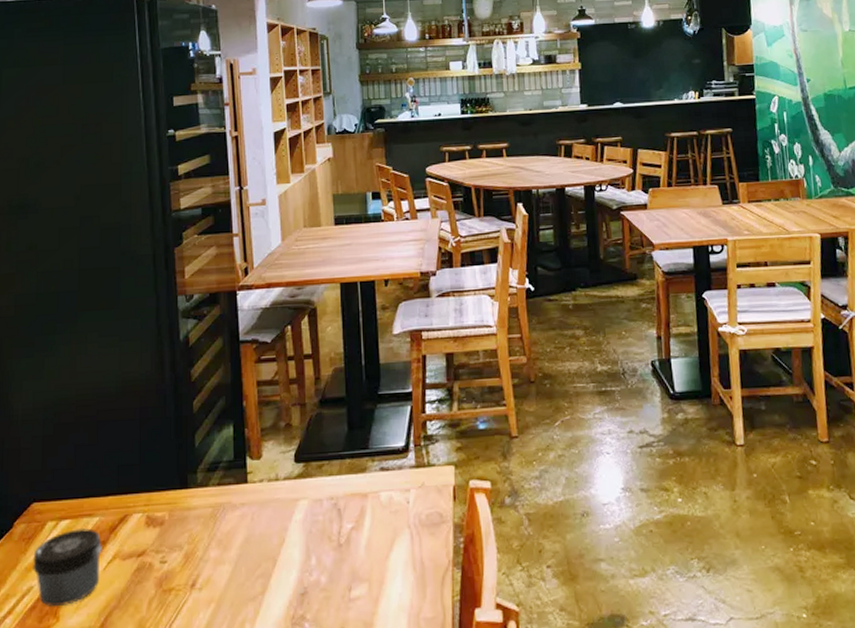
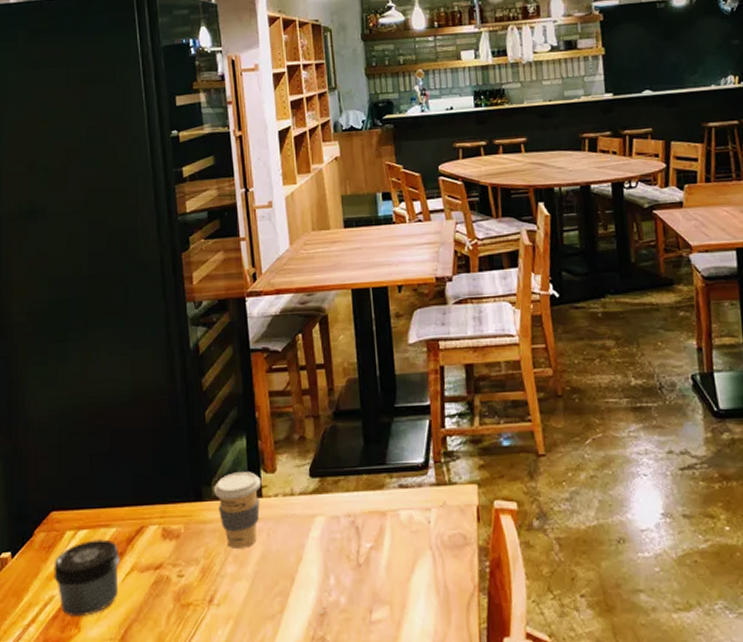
coffee cup: none [200,459,247,534] -> present [214,472,262,549]

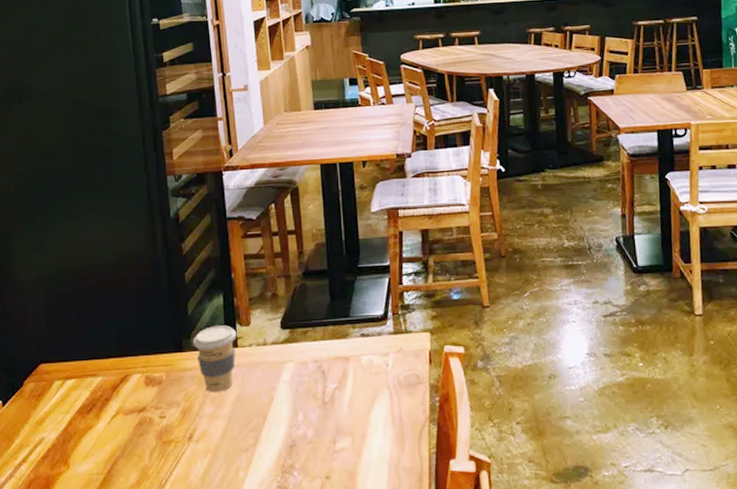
jar: present [54,539,120,616] -> none [43,387,106,455]

